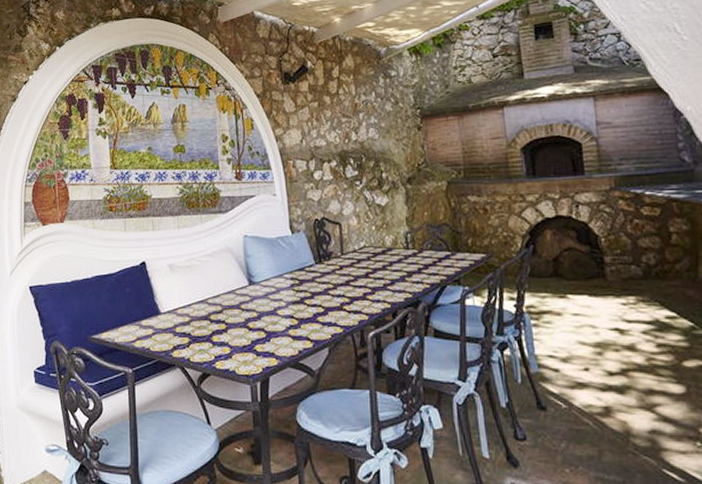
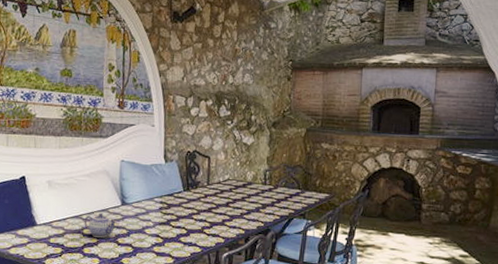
teapot: none [210,295,246,323] -> present [84,212,117,238]

